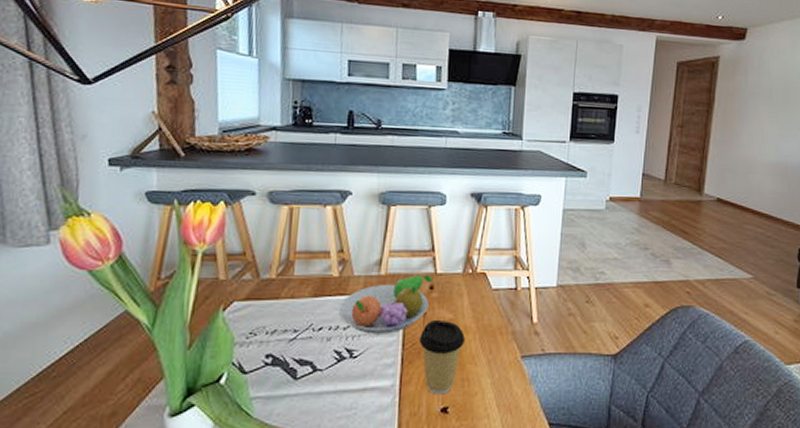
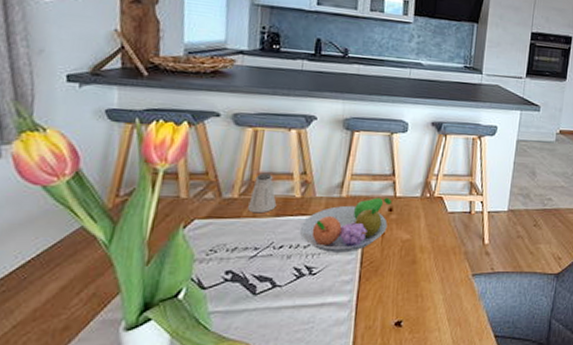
saltshaker: none [286,251,315,294] -> present [248,172,277,214]
coffee cup: present [418,319,465,395] -> none [376,239,420,310]

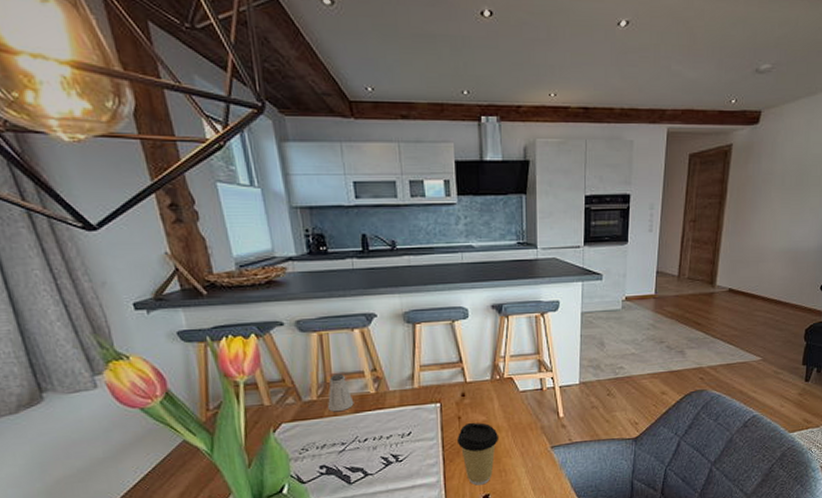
fruit bowl: present [299,198,391,253] -> none [379,384,463,441]
coffee cup: none [376,239,420,310] -> present [456,422,498,486]

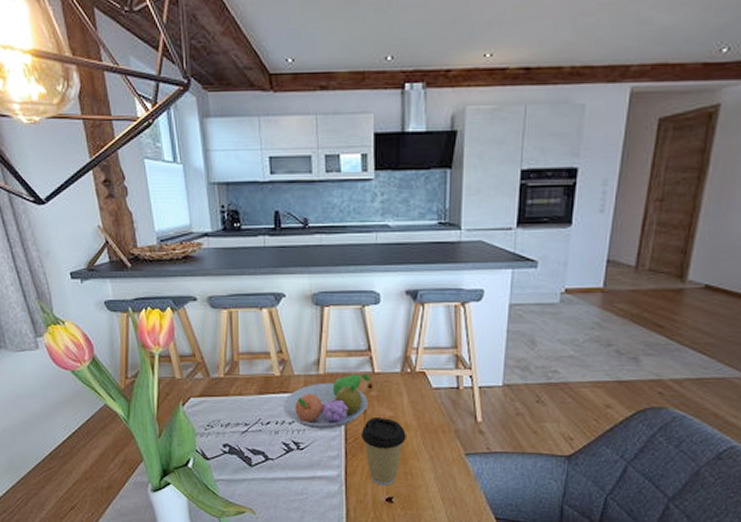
saltshaker: present [328,373,354,412] -> none [234,352,259,392]
fruit bowl: none [379,384,463,441] -> present [283,374,370,429]

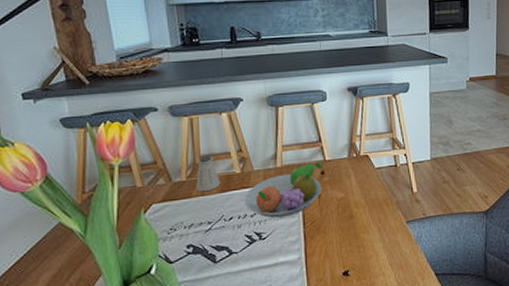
saltshaker: none [234,352,259,392] -> present [196,154,221,192]
coffee cup: present [360,416,406,486] -> none [317,199,356,262]

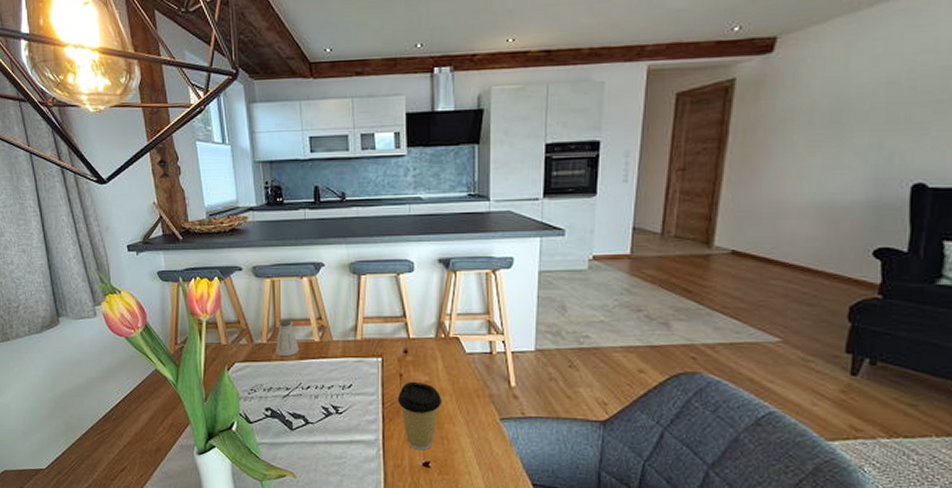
fruit bowl: present [244,163,322,218] -> none [322,340,405,394]
coffee cup: none [317,199,356,262] -> present [397,381,441,451]

